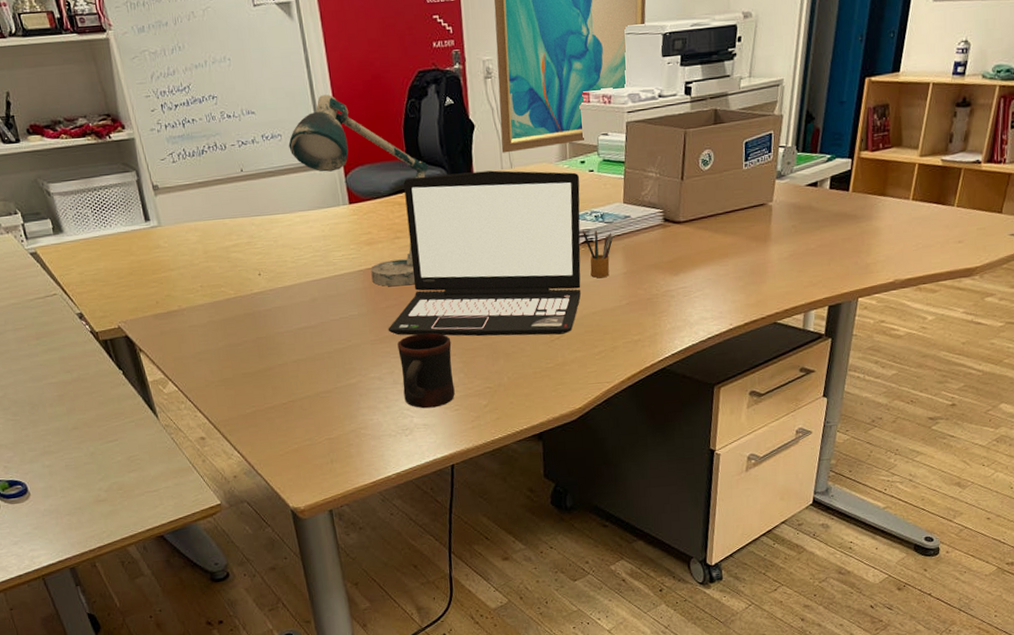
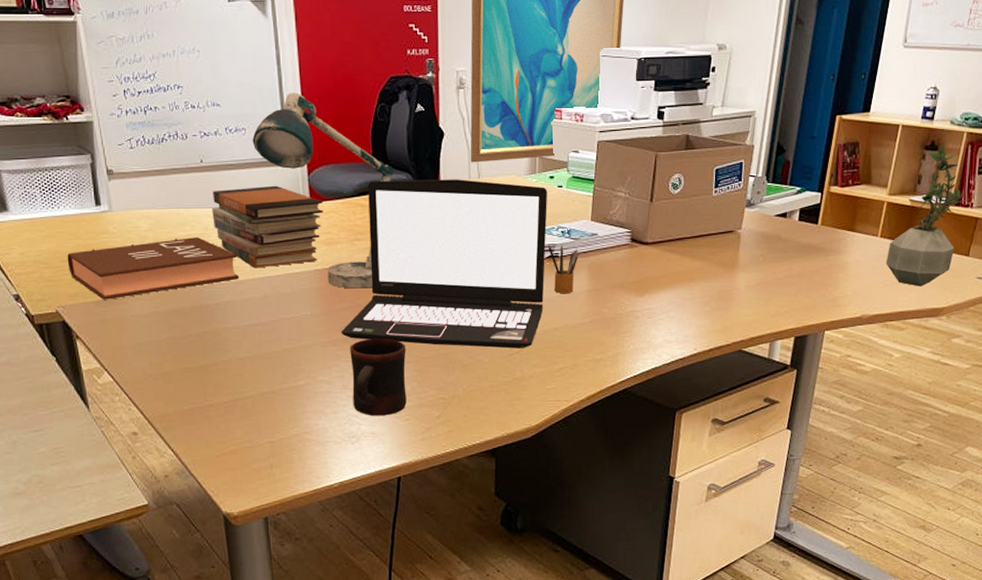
book: none [123,246,287,313] -> present [67,237,238,300]
book stack: none [255,189,362,273] -> present [212,185,323,268]
potted plant: none [918,101,1003,248] -> present [886,146,970,287]

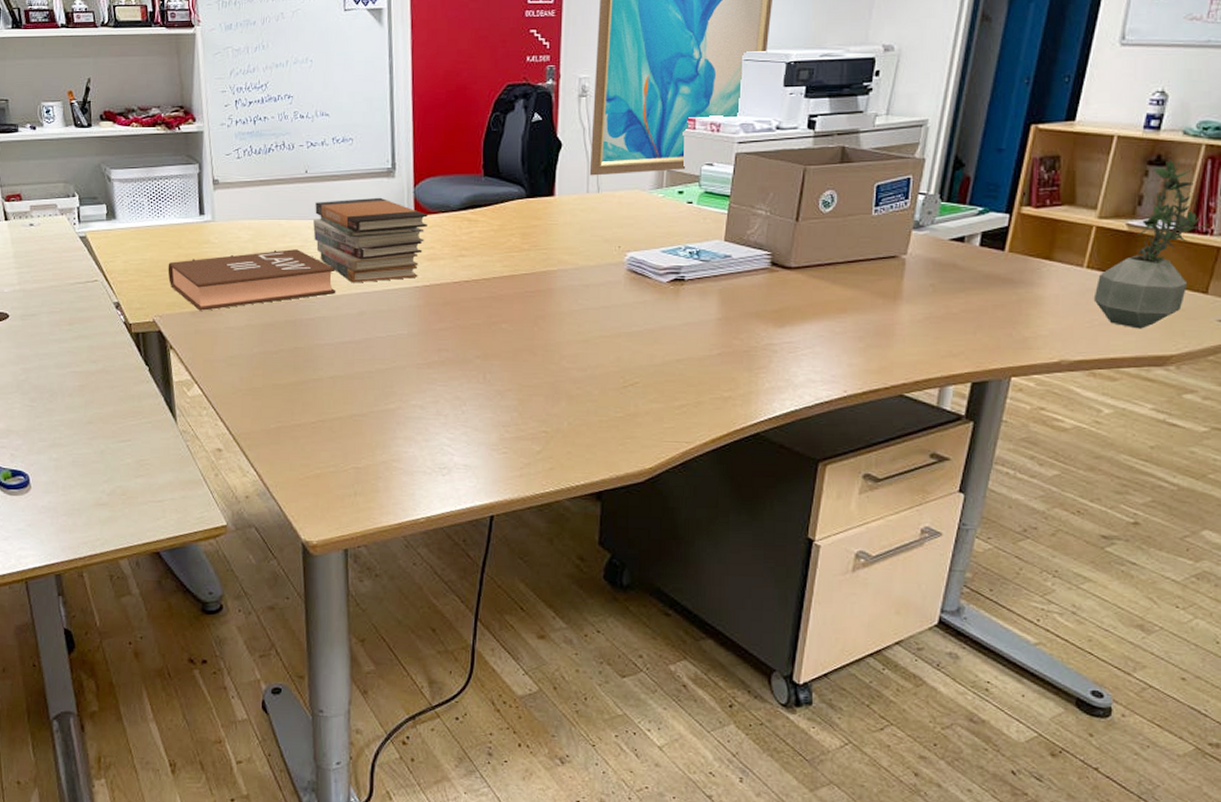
desk lamp: present [252,93,393,289] -> none [359,102,505,308]
laptop: present [341,179,548,349] -> none [438,193,676,381]
mug: present [350,338,407,416] -> none [446,362,508,447]
pencil box: present [548,245,580,294] -> none [673,267,709,322]

